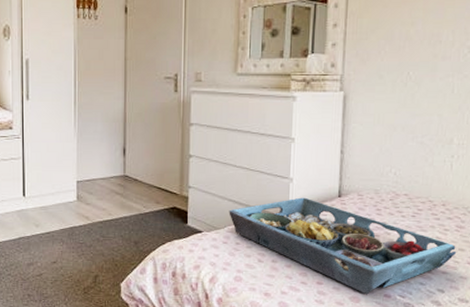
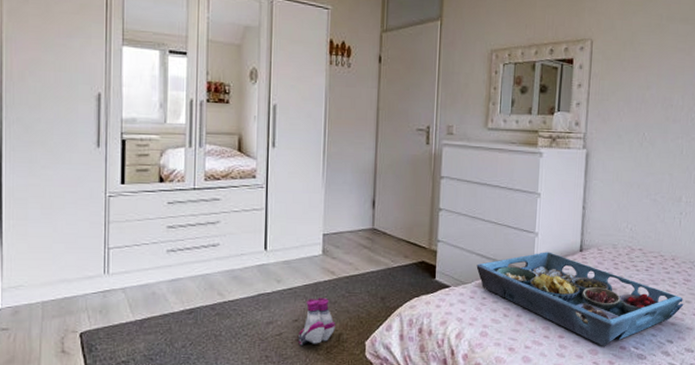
boots: none [57,241,92,286] -> present [298,298,336,346]

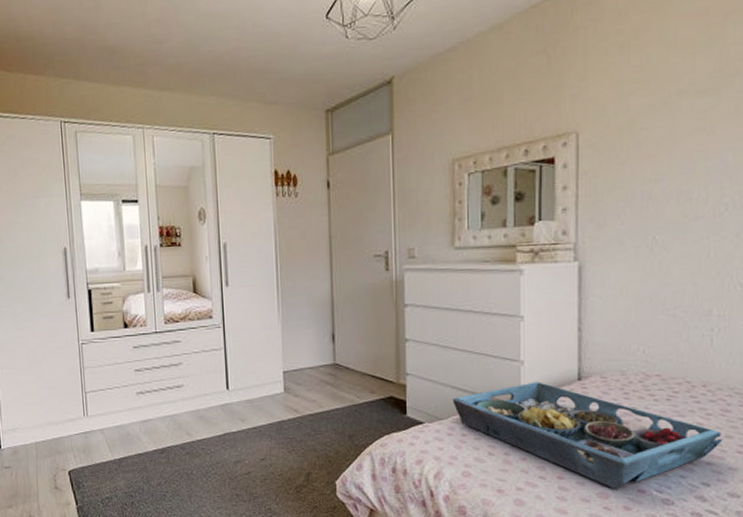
boots: present [298,298,336,346] -> none [267,436,304,485]

